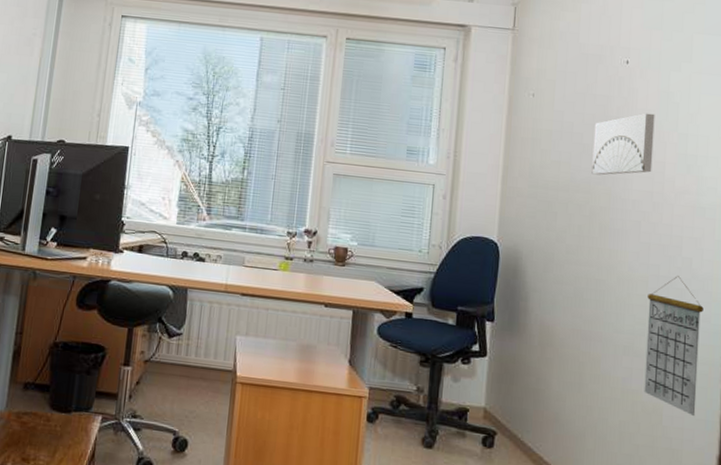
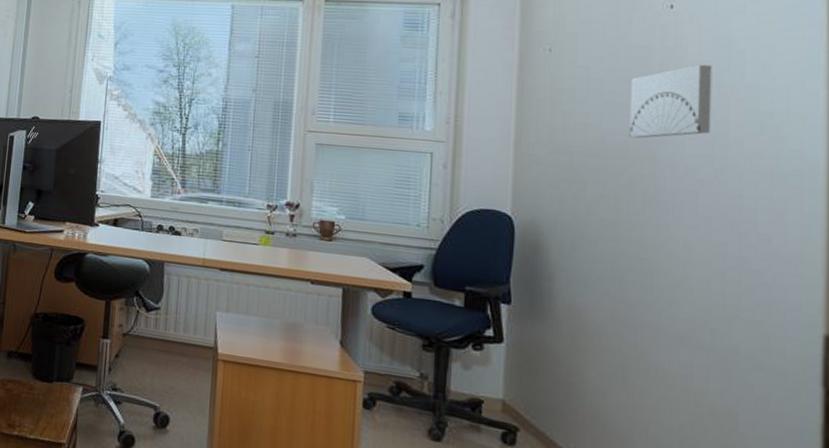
calendar: present [644,276,704,417] -> none [711,255,791,425]

